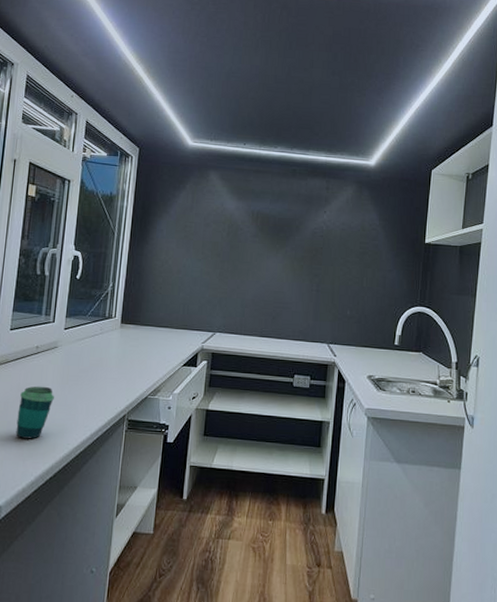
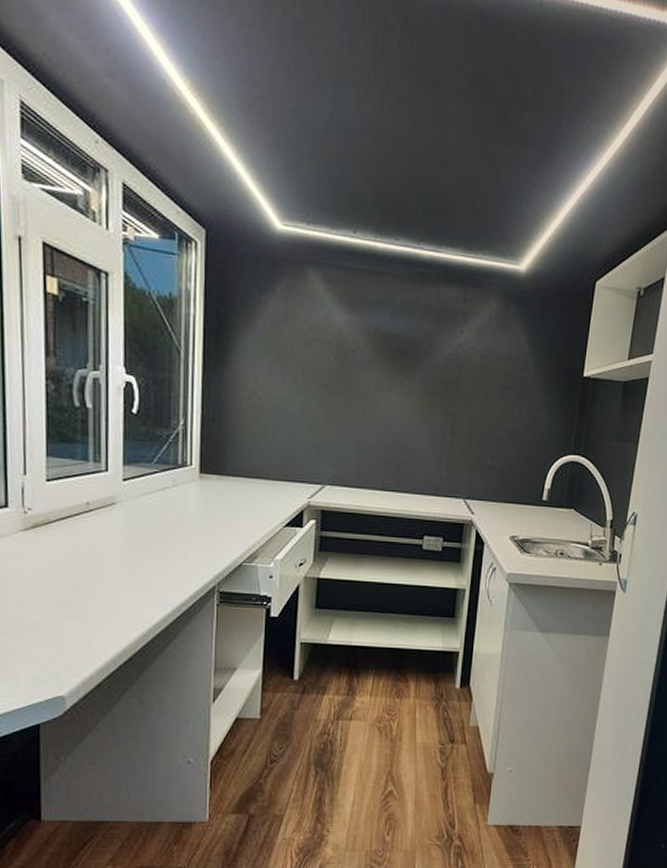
cup: present [16,386,54,439] -> none [71,552,119,618]

